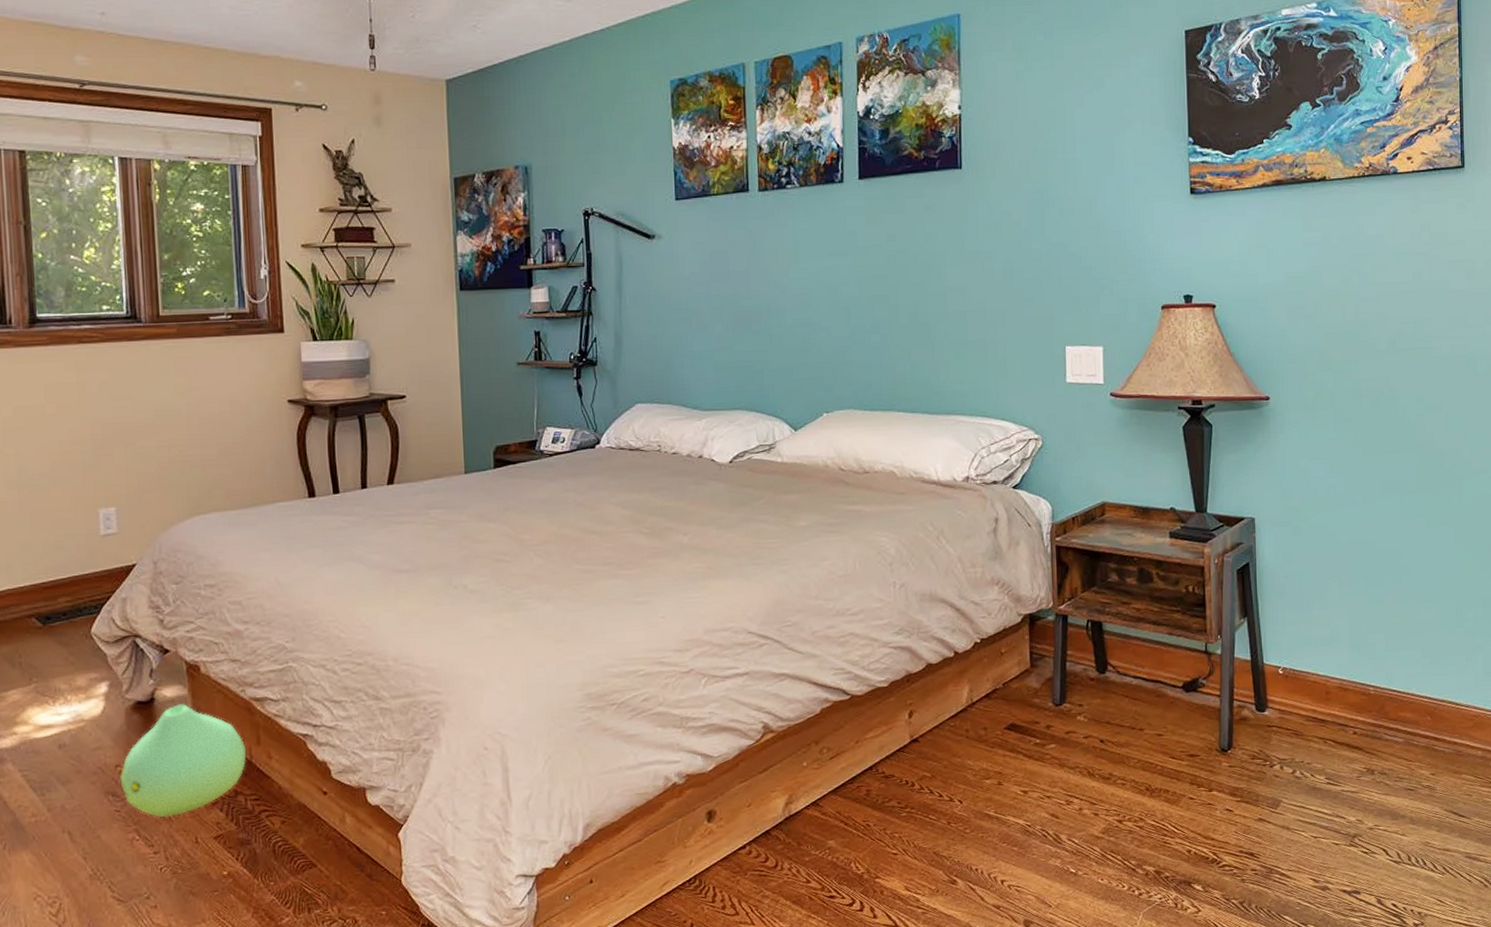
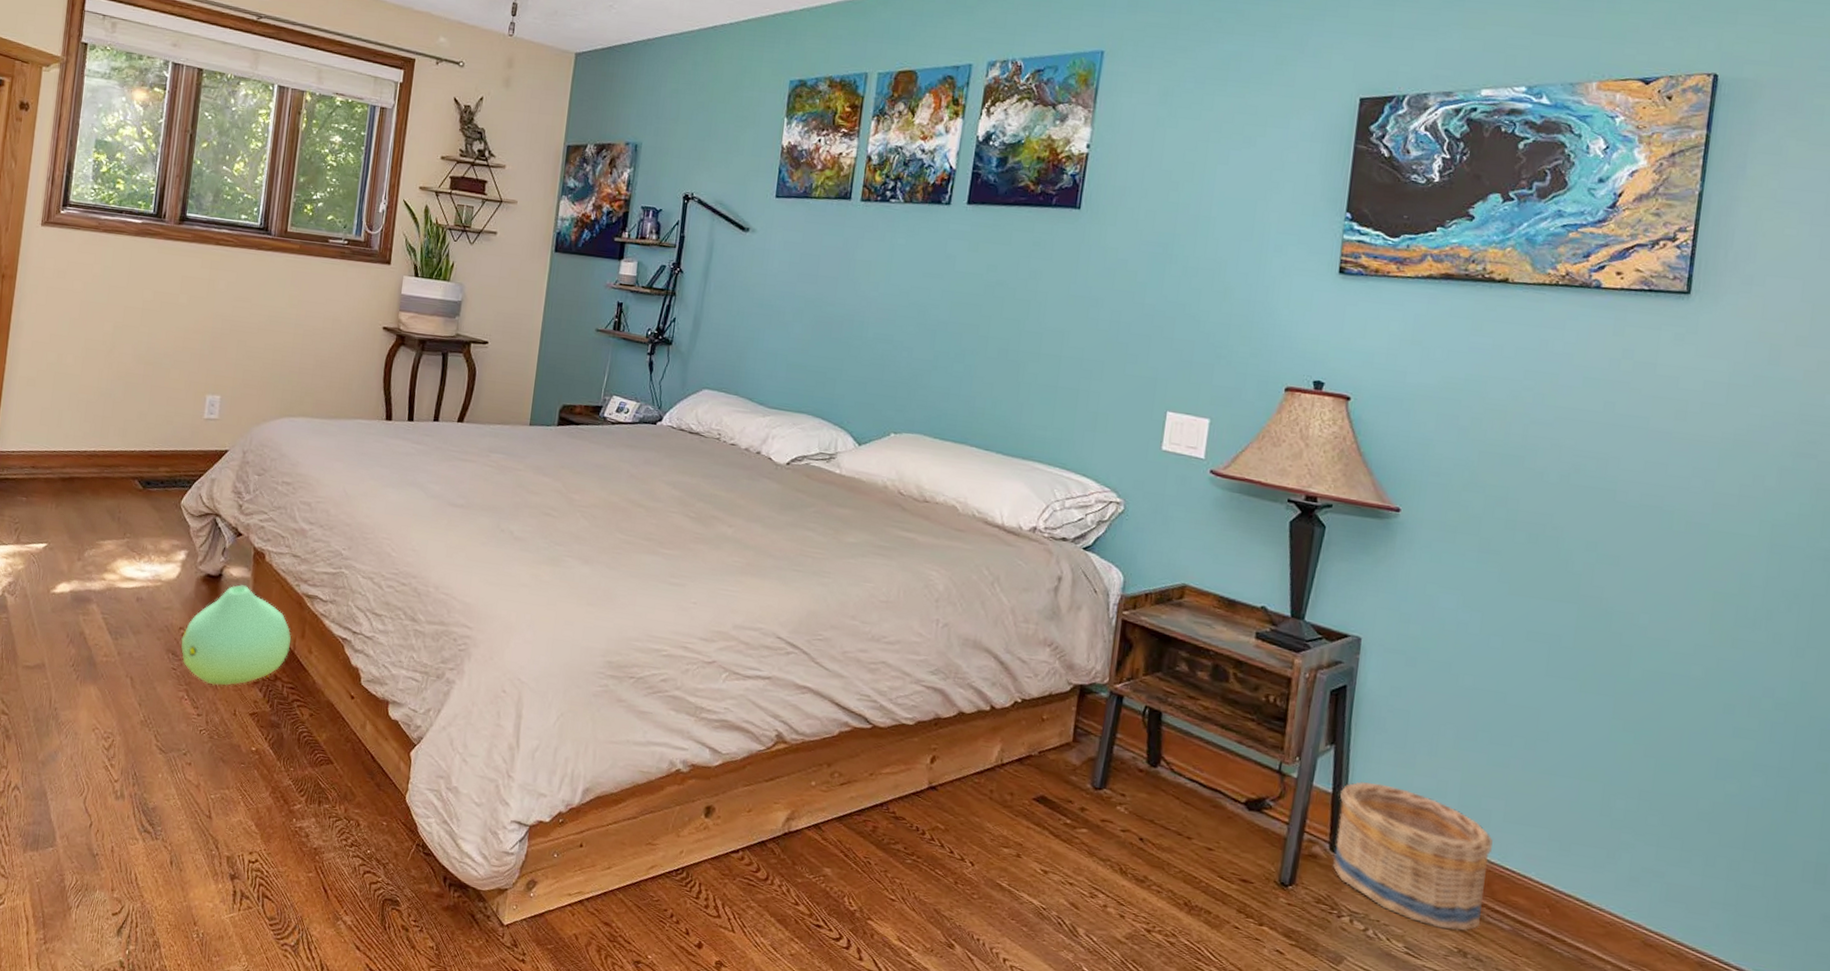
basket: none [1257,642,1381,755] -> present [1333,781,1493,931]

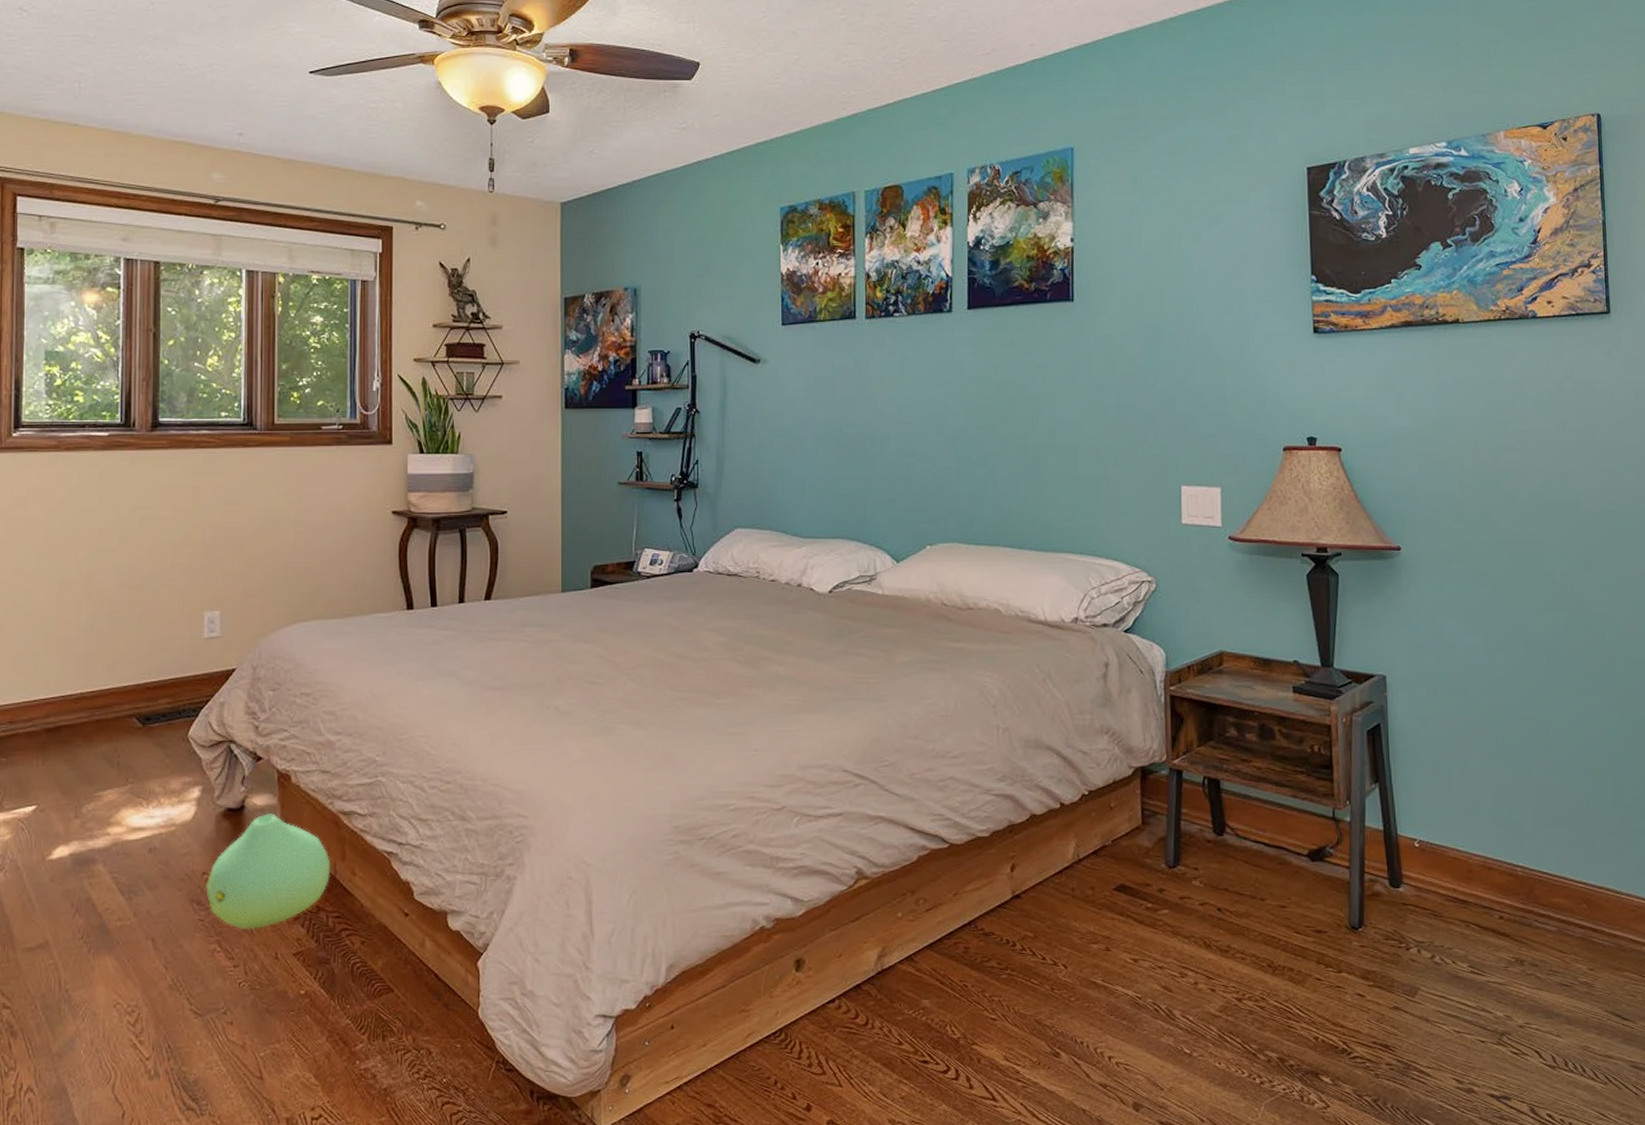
basket: present [1333,781,1493,931] -> none [1390,812,1531,942]

